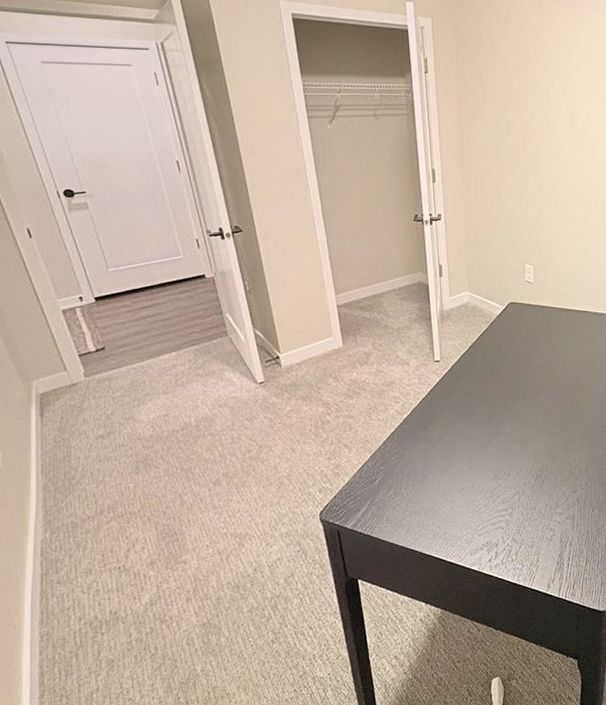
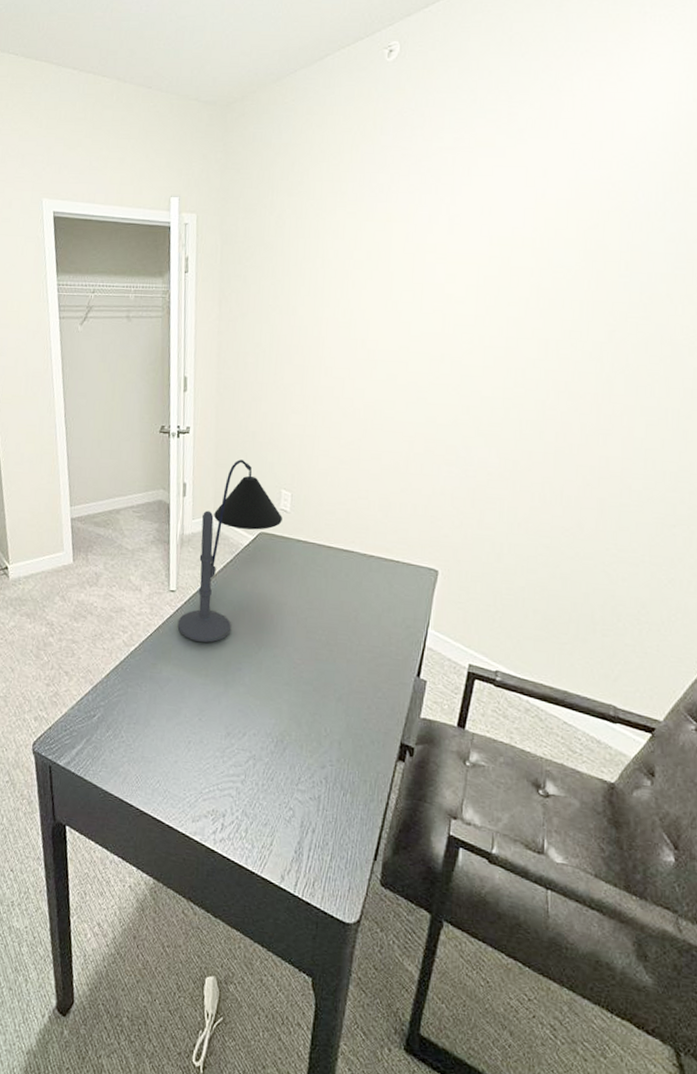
desk lamp: none [444,241,527,402] -> present [177,460,282,643]

